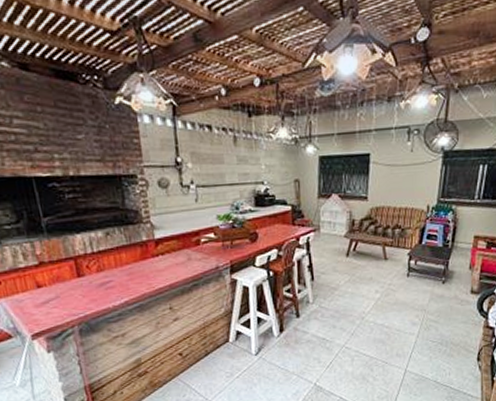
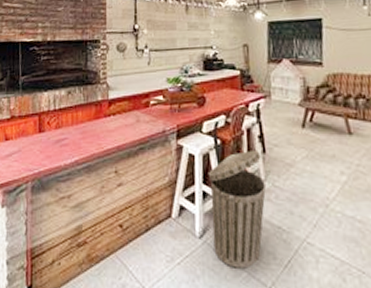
trash can: none [261,278,313,374] -> present [208,149,266,269]

